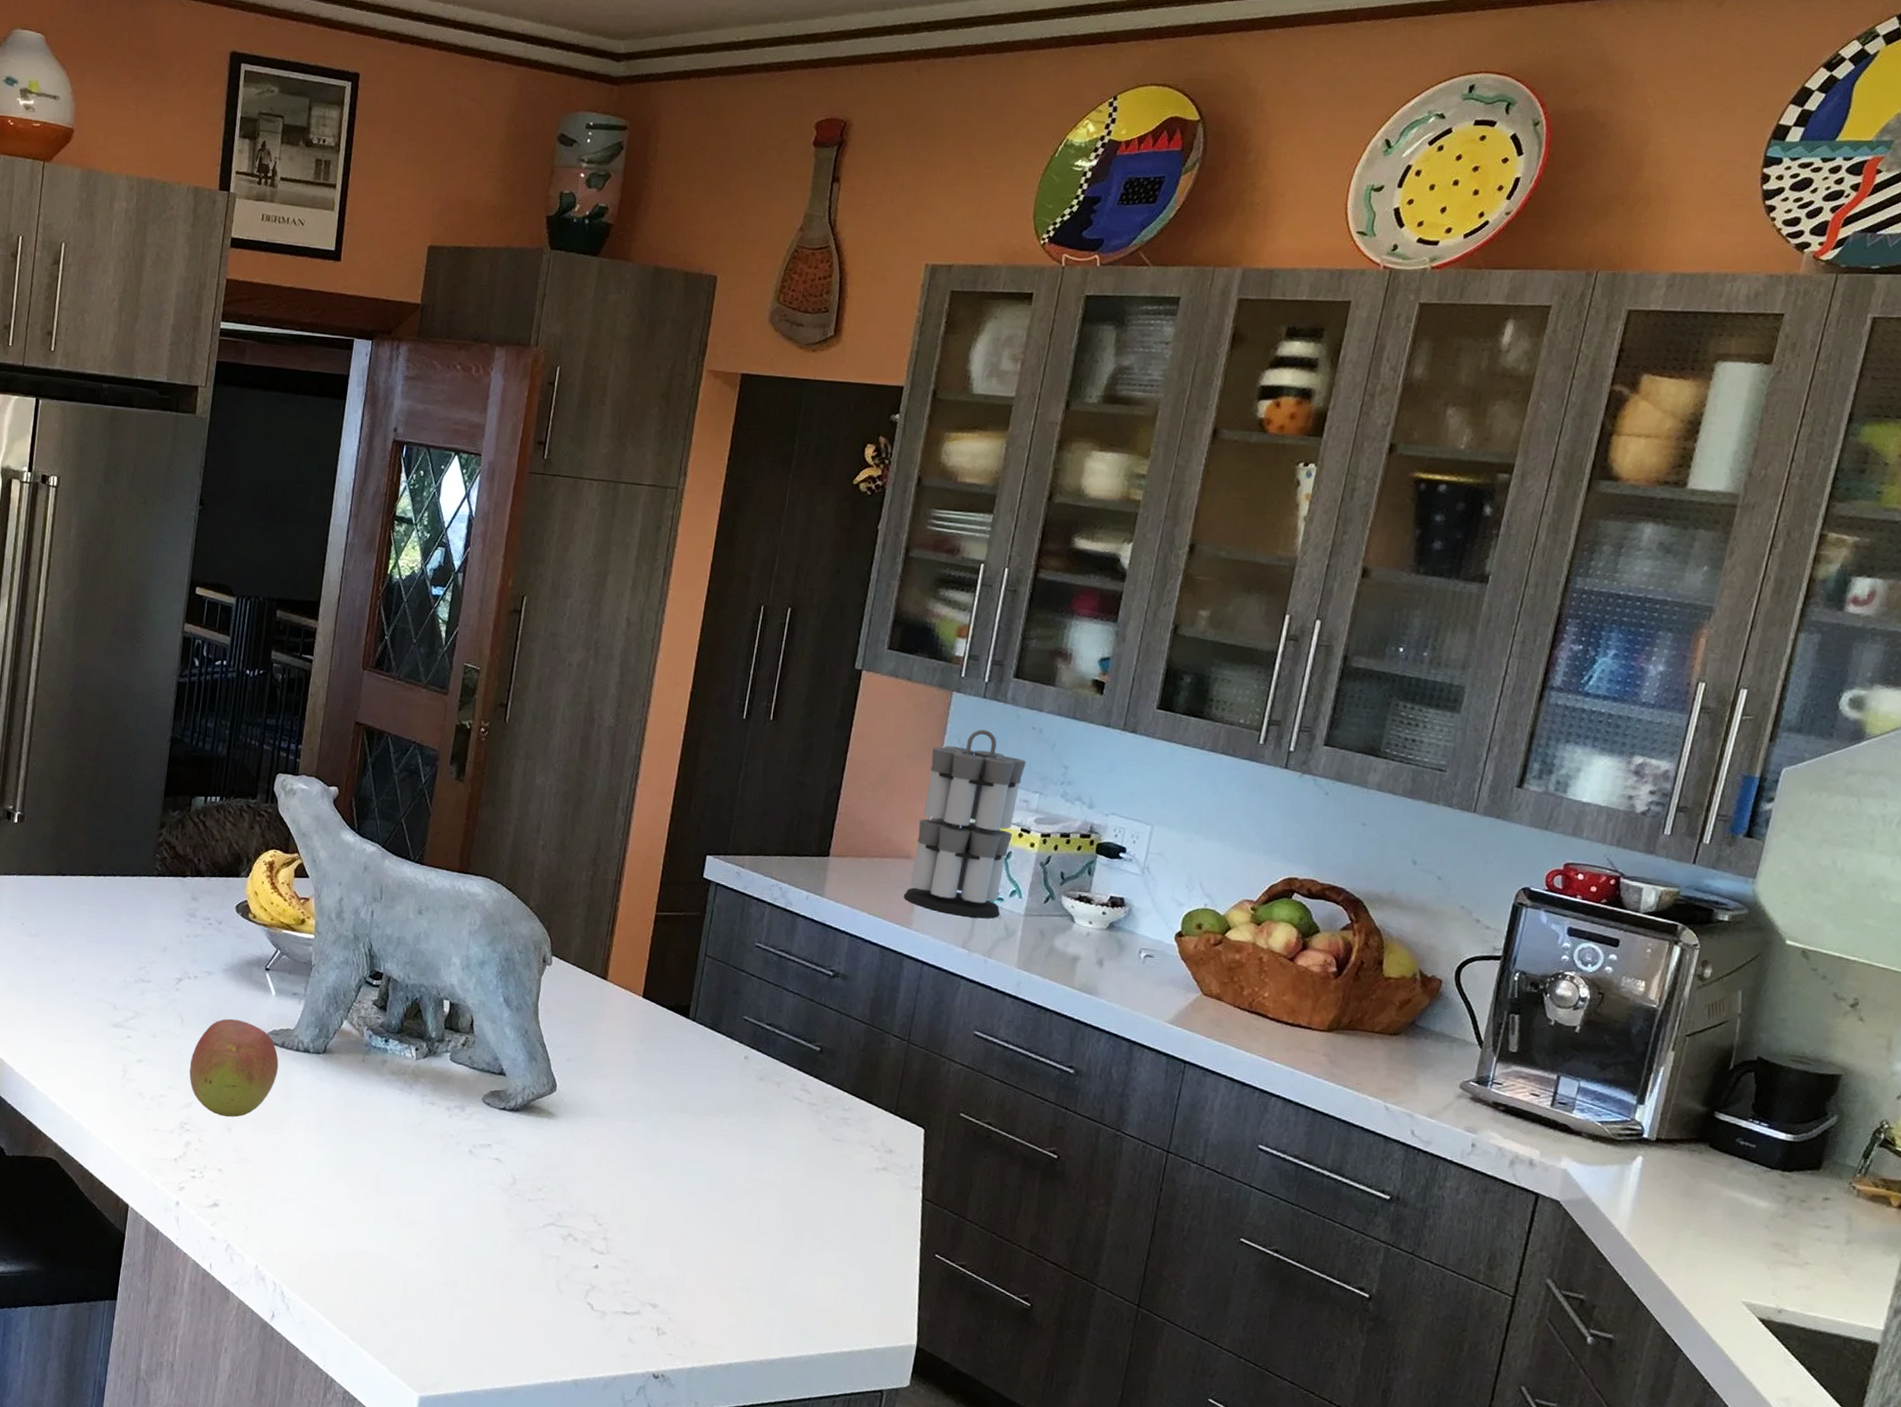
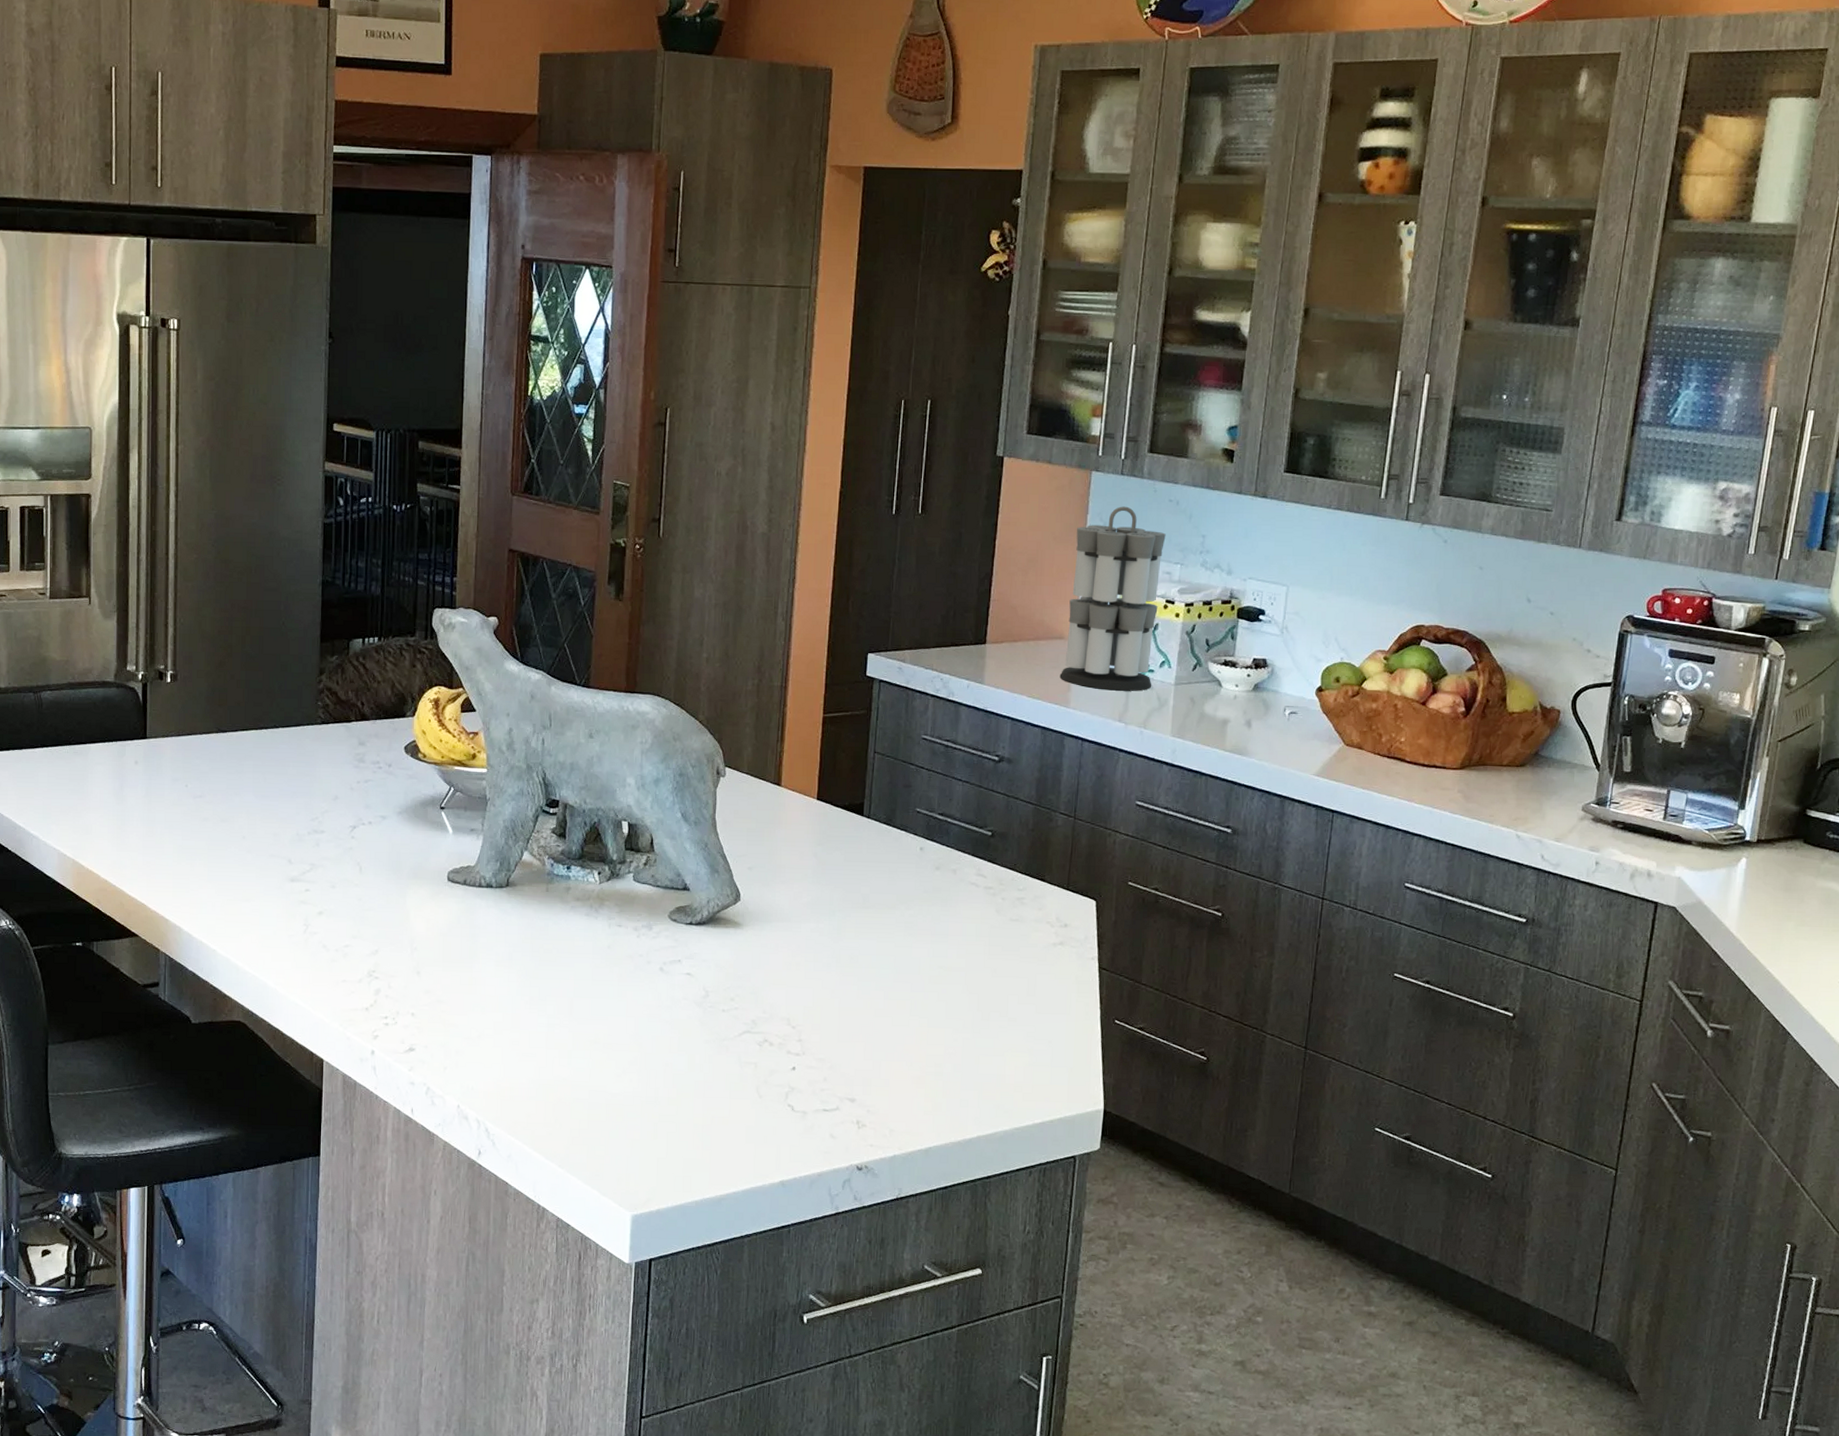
fruit: present [189,1018,279,1117] -> none [372,861,462,961]

